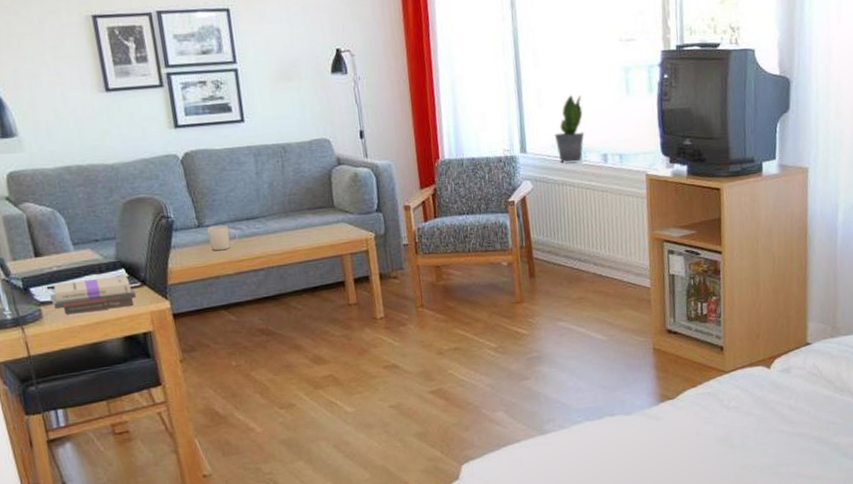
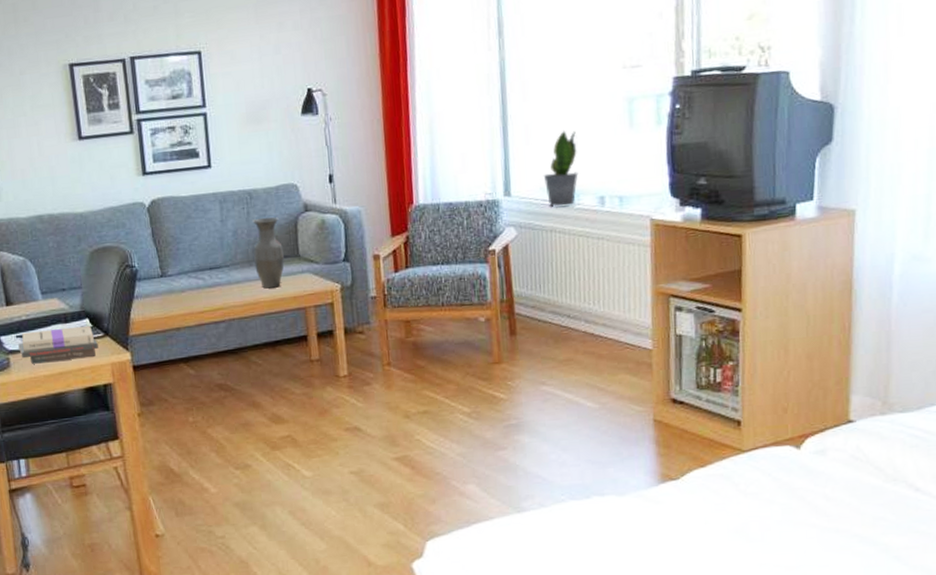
mug: present [206,224,238,251] -> none [169,274,200,302]
vase: none [287,170,321,238] -> present [252,217,285,289]

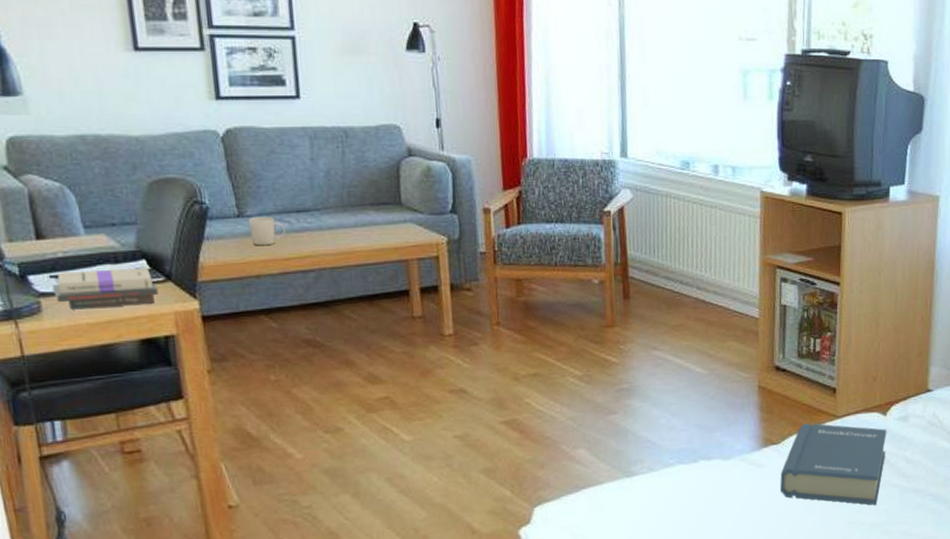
mug: none [169,274,200,302] -> present [248,216,285,246]
vase: present [252,217,285,289] -> none [348,159,385,237]
potted plant: present [543,131,579,207] -> none [659,96,694,172]
book: none [680,458,802,546] -> present [780,423,887,505]

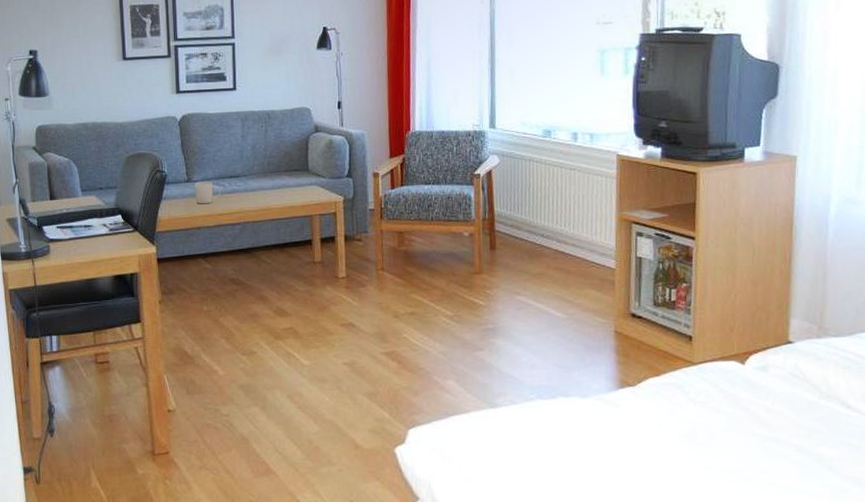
books: present [52,267,158,310] -> none [58,221,128,252]
book: present [780,423,887,505] -> none [636,368,746,451]

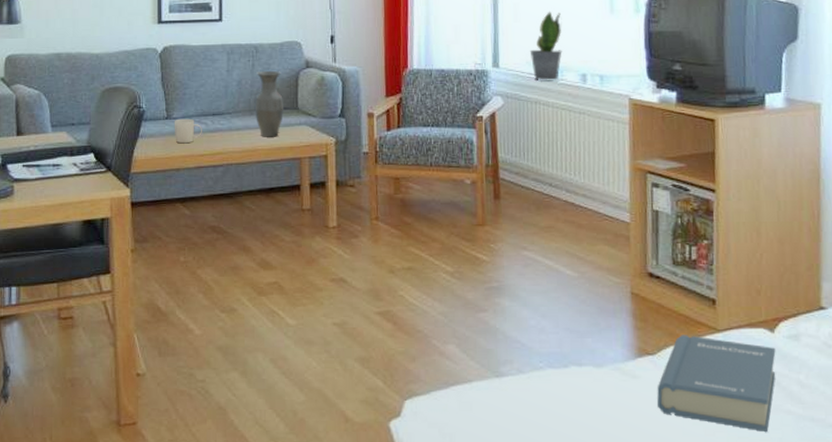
vase: none [268,135,296,197] -> present [254,70,284,137]
potted plant: none [524,75,555,140] -> present [529,12,562,80]
book: none [636,368,746,451] -> present [657,335,776,432]

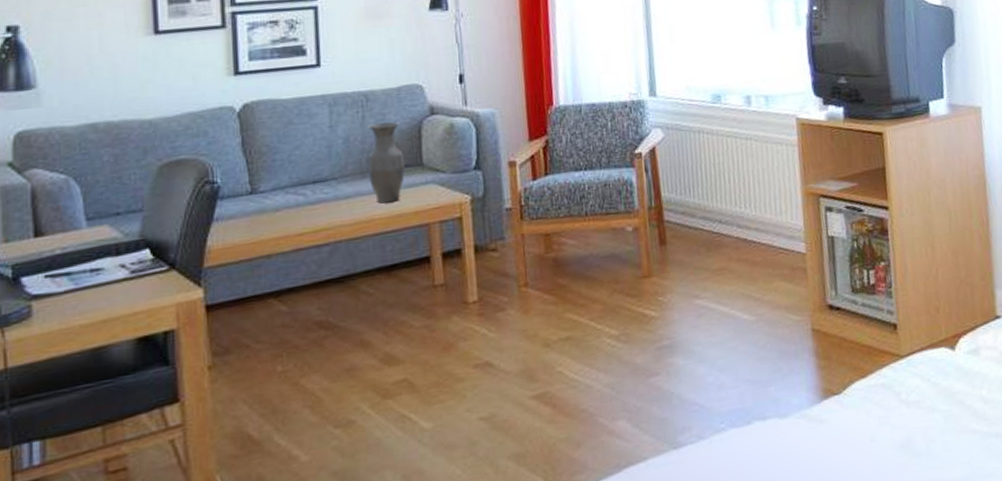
mug: present [174,118,202,144] -> none [261,190,300,223]
potted plant: present [529,12,562,80] -> none [688,30,724,107]
book: present [657,335,776,432] -> none [845,365,960,458]

